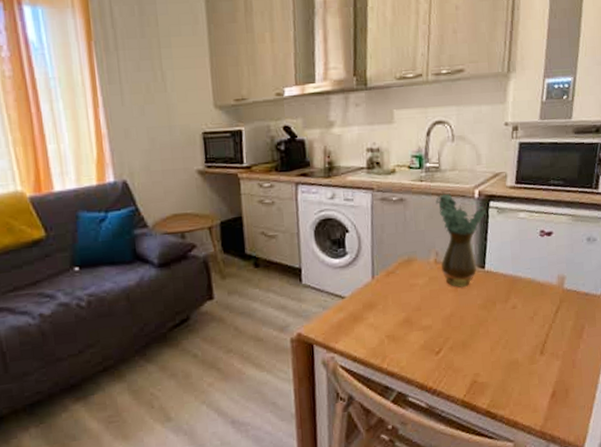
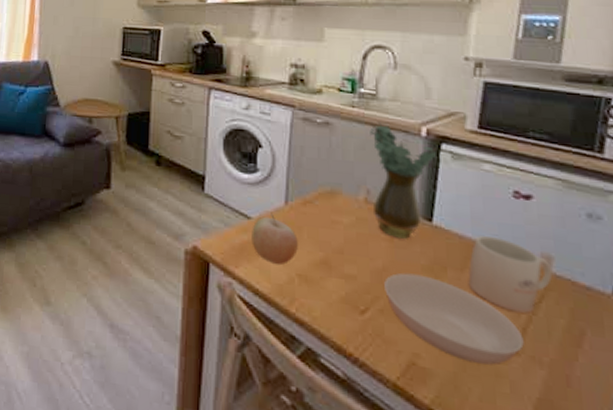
fruit: none [346,290,385,332] -> present [252,214,298,265]
bowl: none [452,312,547,370] -> present [384,273,524,366]
mug: none [510,270,565,324] -> present [467,236,553,313]

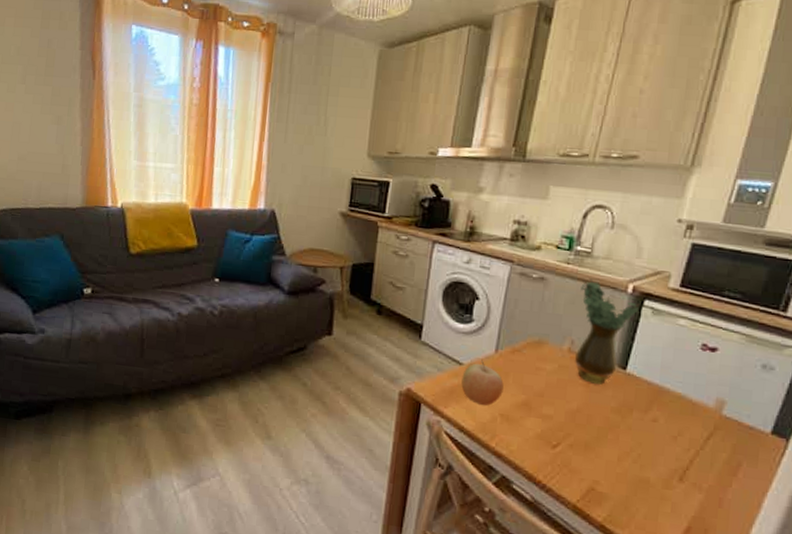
bowl: present [384,273,524,366] -> none [576,413,689,491]
mug: present [467,236,553,313] -> none [649,383,724,448]

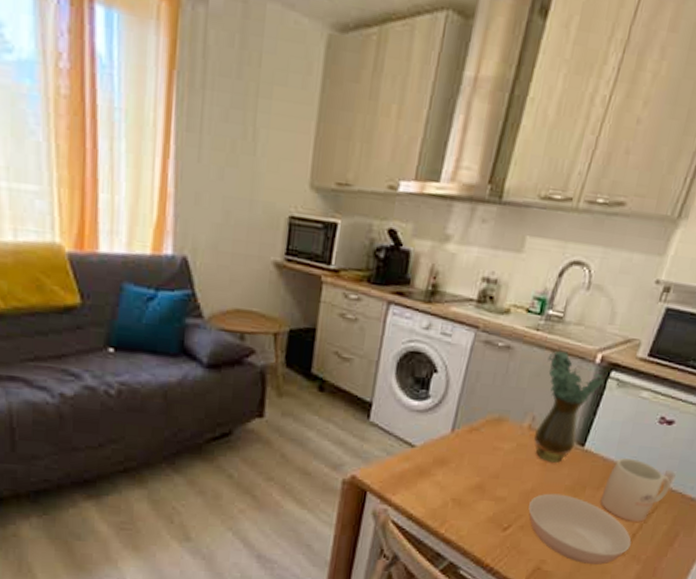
fruit: present [461,361,504,406] -> none [412,442,458,491]
bowl: none [576,413,689,491] -> present [528,493,632,565]
mug: none [649,383,724,448] -> present [600,458,671,522]

